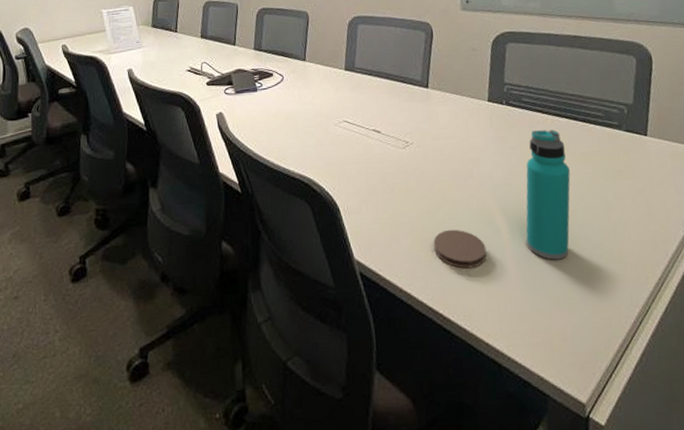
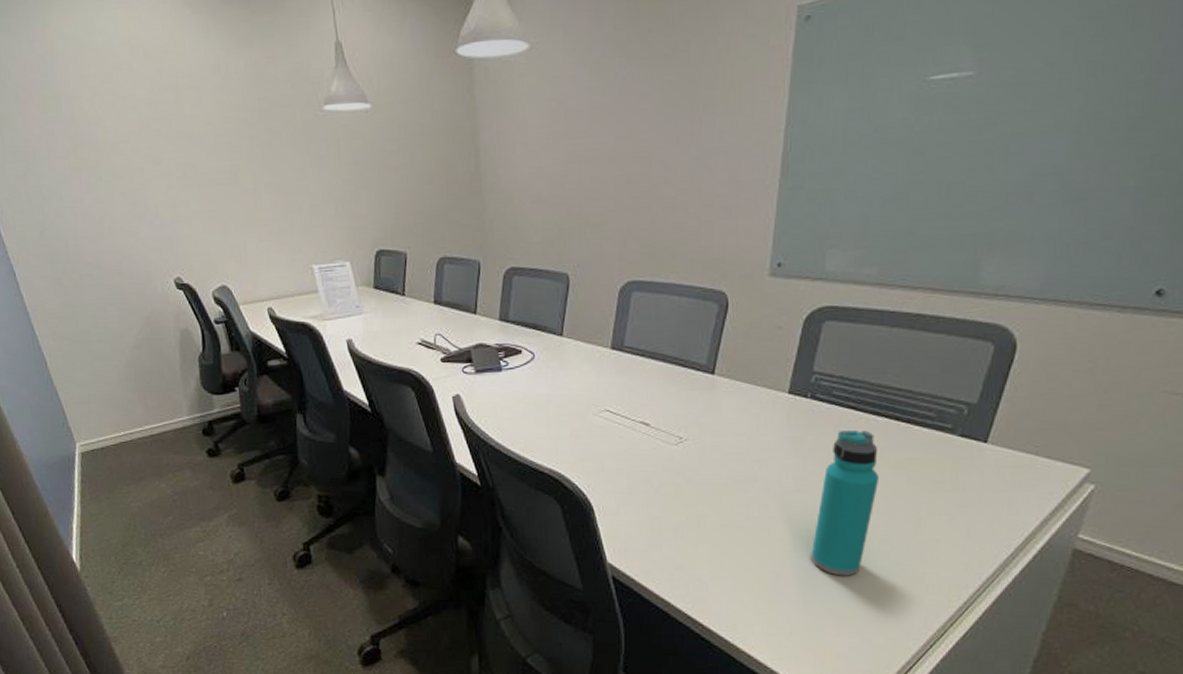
coaster: present [433,229,487,269] -> none [700,537,762,579]

